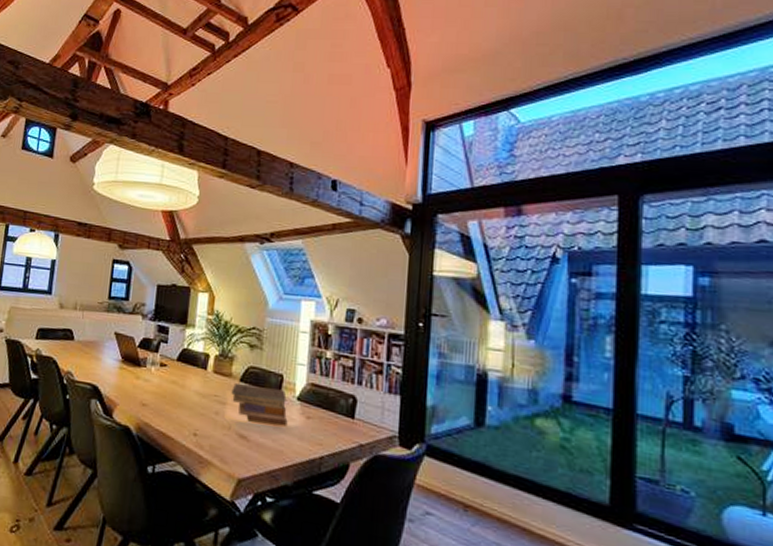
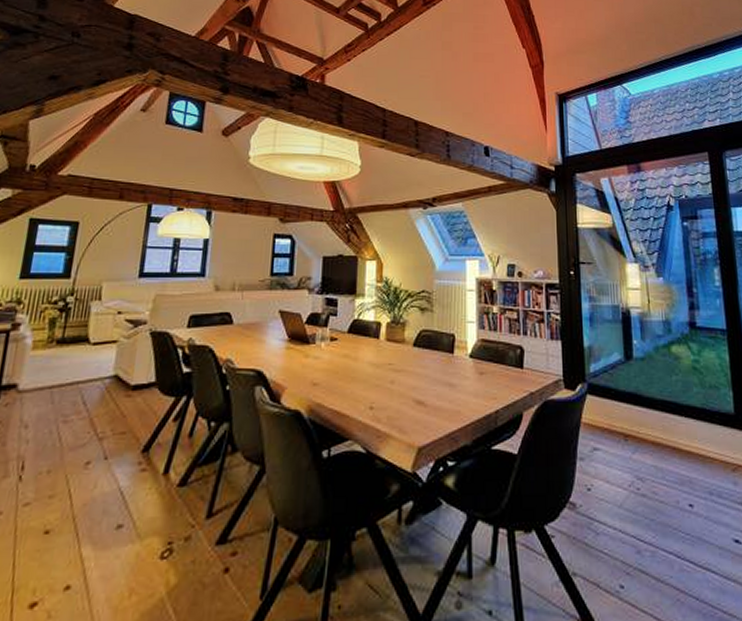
books: present [231,383,288,427] -> none [405,348,462,387]

